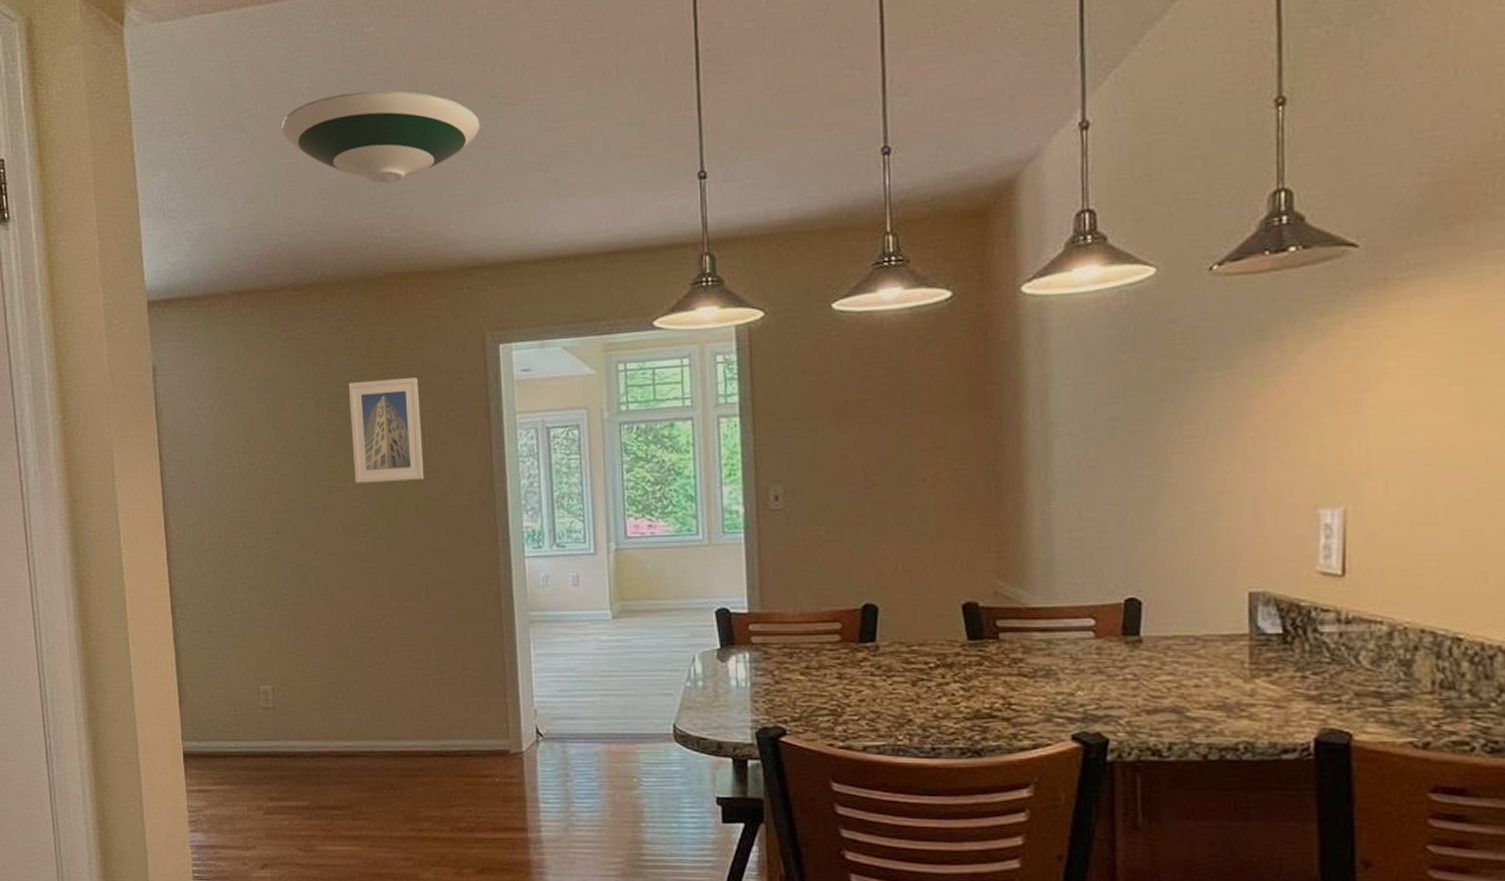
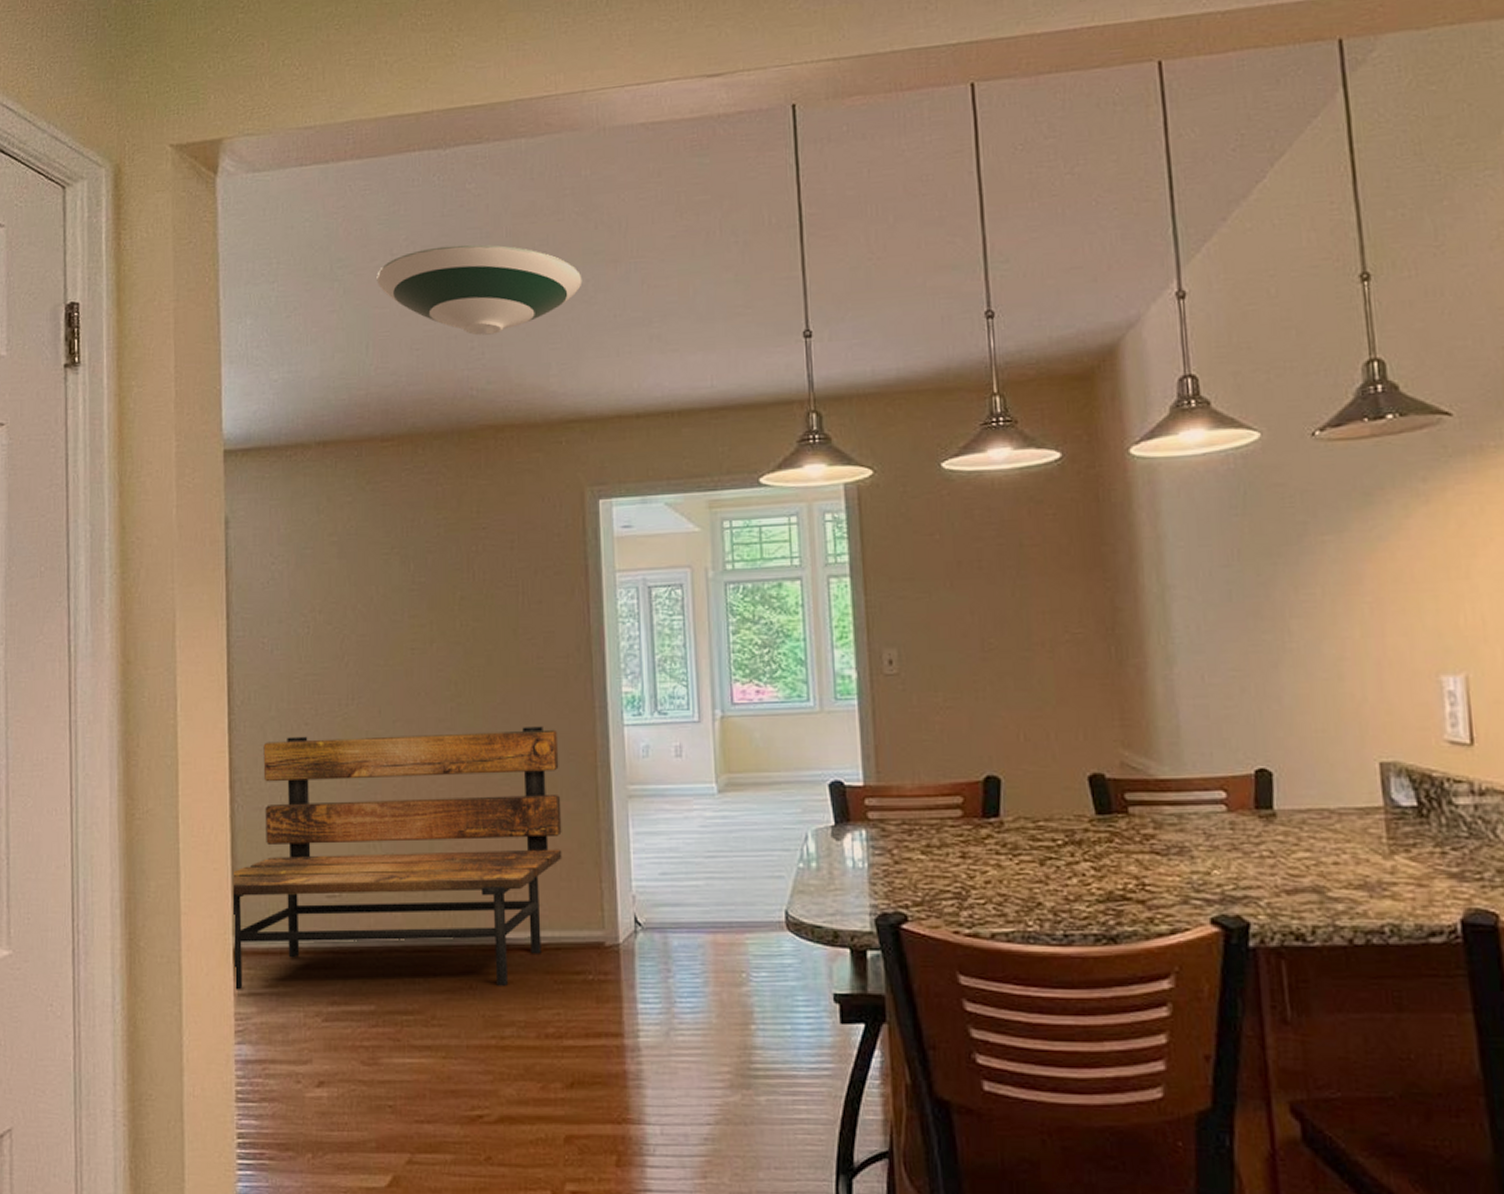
bench: none [179,558,471,787] -> present [233,726,562,990]
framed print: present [348,378,424,483] -> none [437,533,516,645]

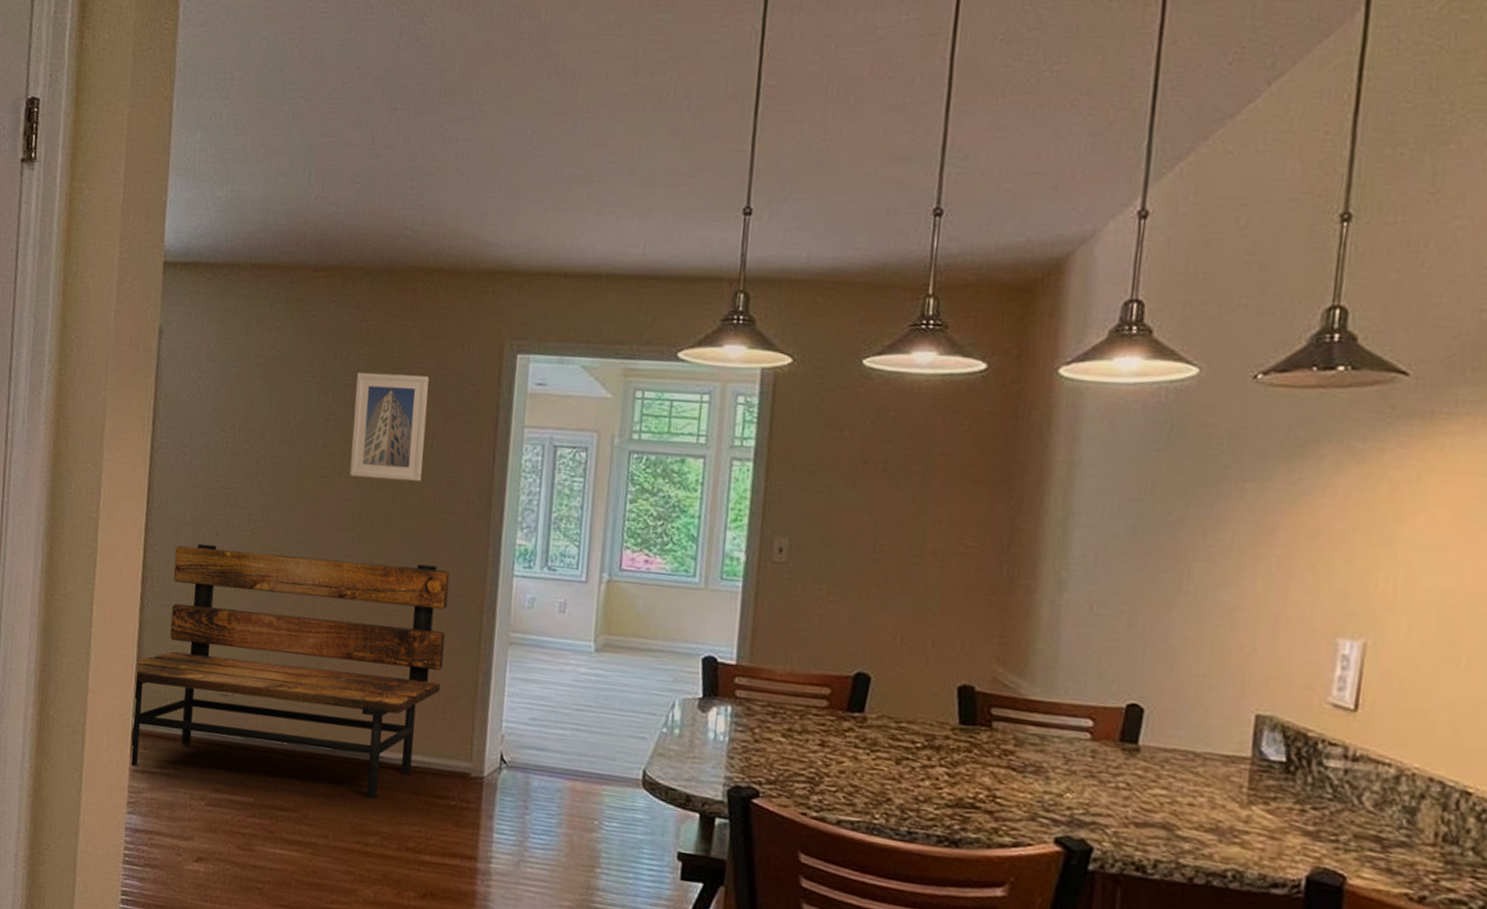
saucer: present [377,244,583,336] -> none [326,79,529,176]
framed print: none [437,533,516,645] -> present [349,372,429,481]

